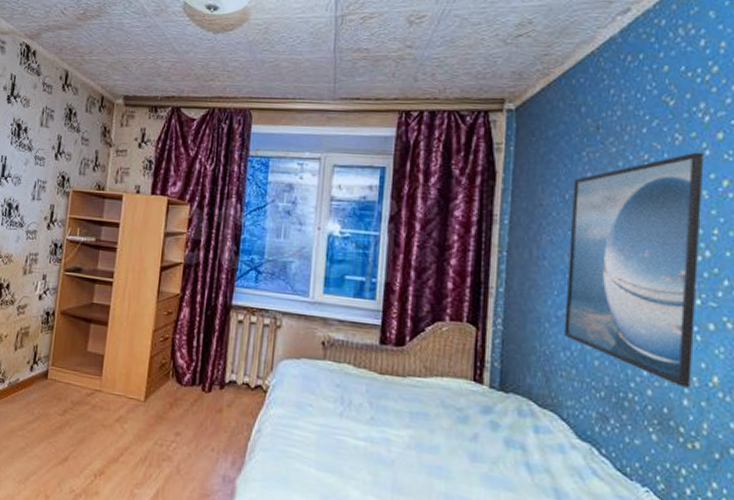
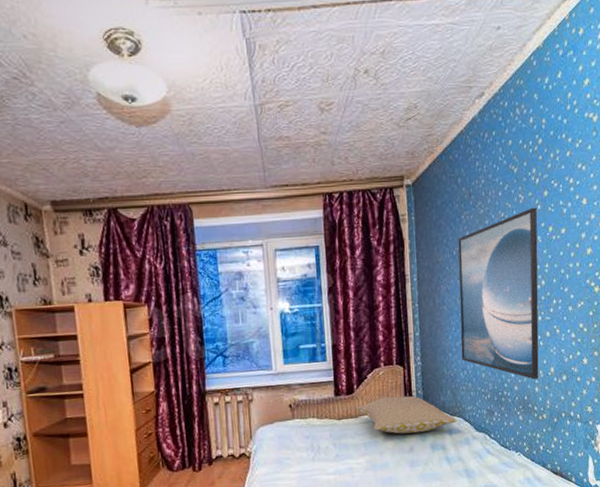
pillow: none [405,360,548,420] -> present [356,395,457,435]

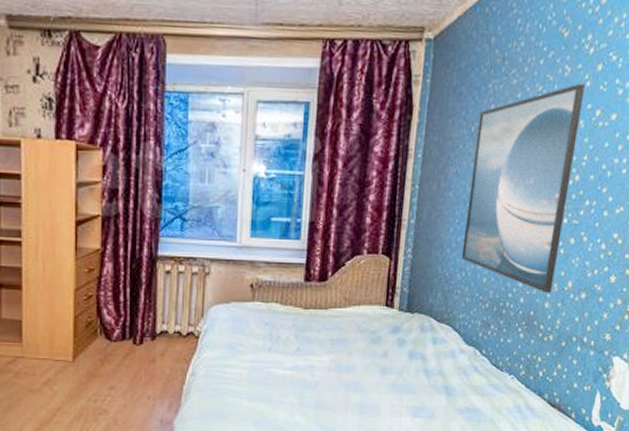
pillow: present [356,395,457,435] -> none [327,291,444,337]

